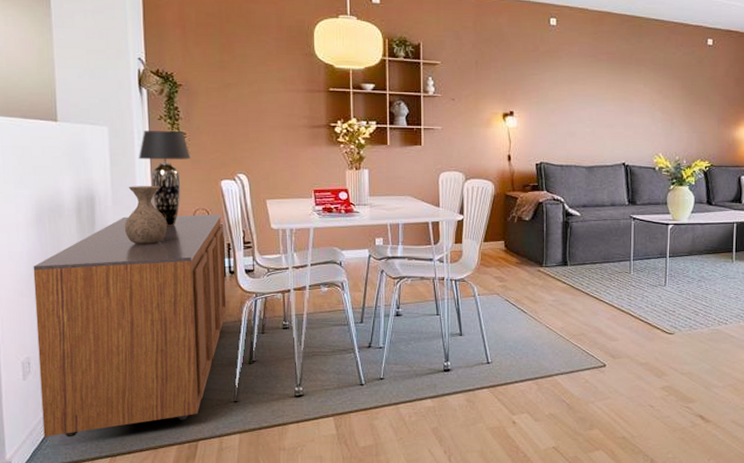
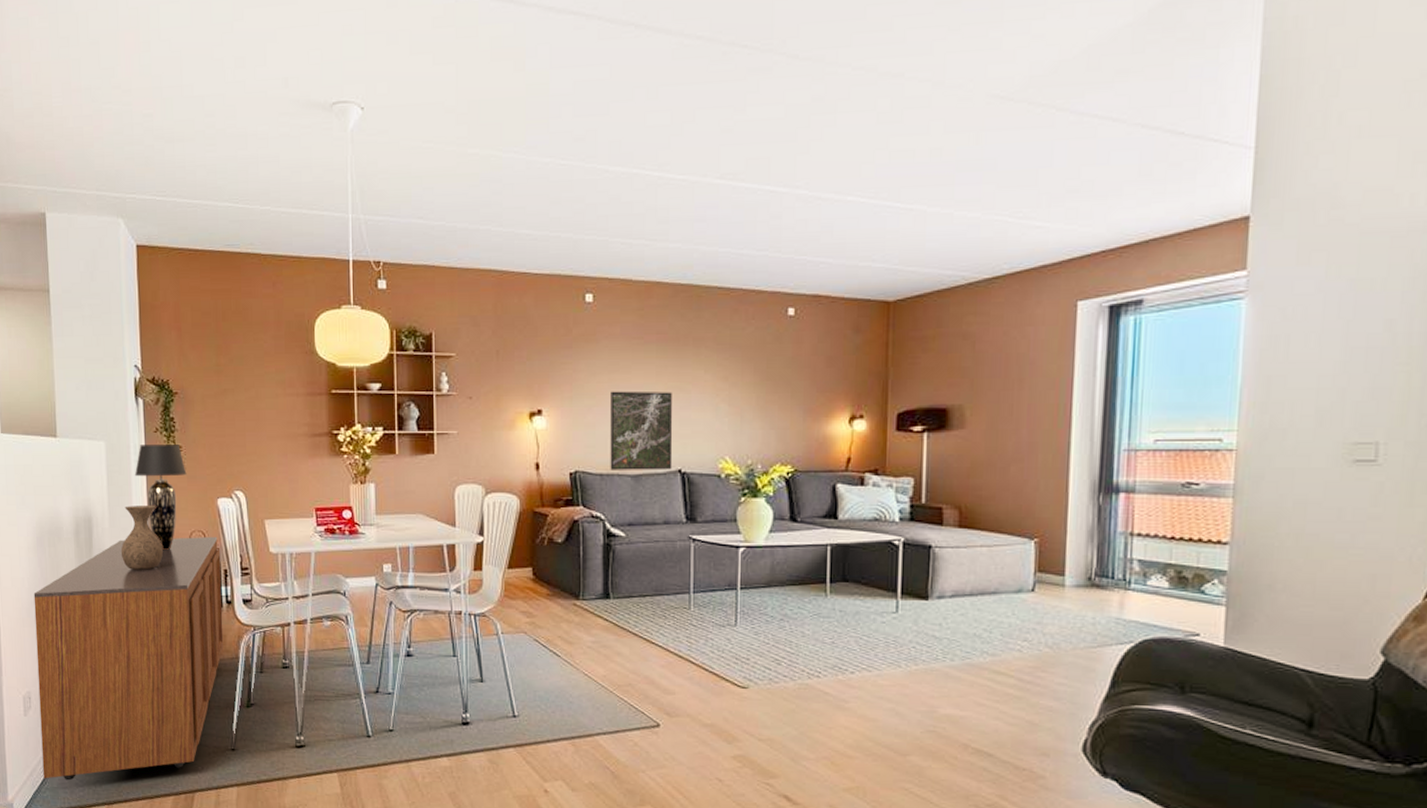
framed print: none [569,98,619,163] -> present [610,391,673,470]

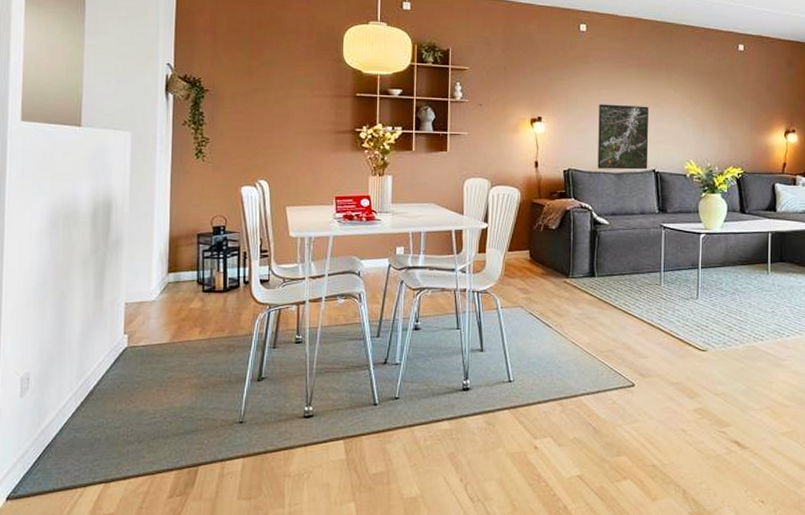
sideboard: present [33,536,224,781] -> none [36,221,241,461]
vase: present [120,506,163,570] -> none [139,192,183,253]
table lamp: present [134,445,187,551] -> none [159,136,212,235]

